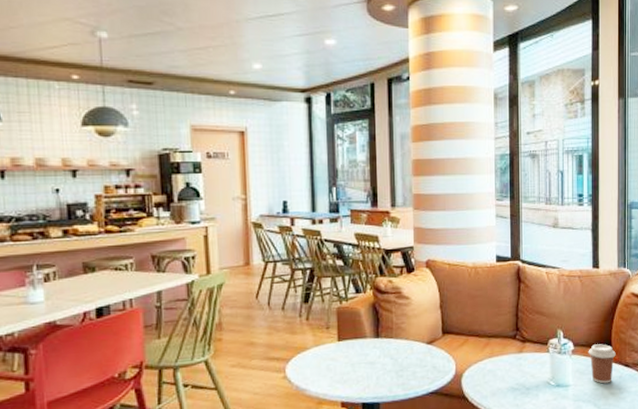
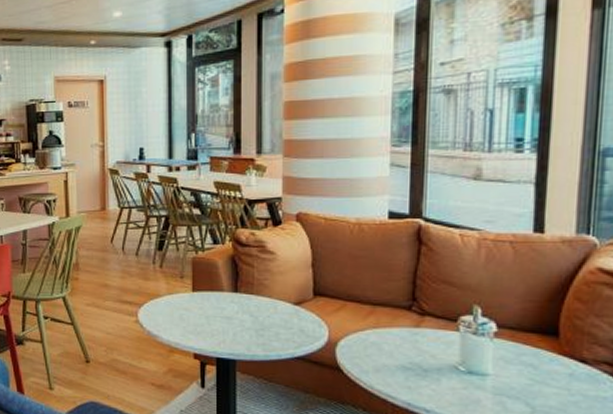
coffee cup: present [588,344,616,384] -> none [519,329,566,380]

